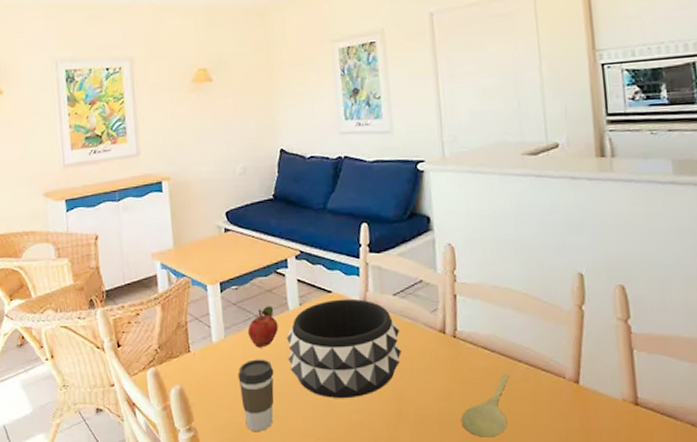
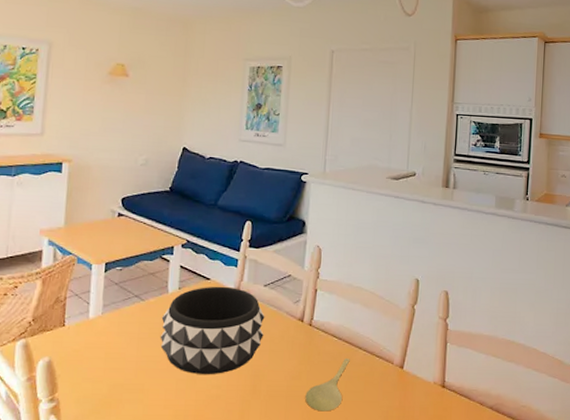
coffee cup: present [238,359,274,431] -> none [109,336,145,403]
fruit: present [247,306,278,348] -> none [125,288,156,326]

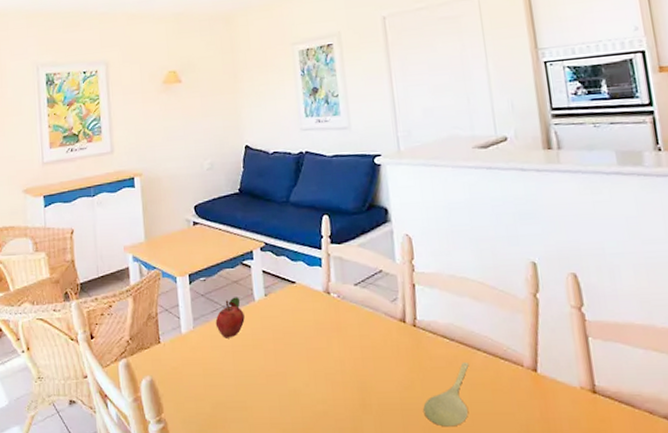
fruit: none [125,288,156,326] -> present [215,297,245,338]
decorative bowl: present [160,286,265,375] -> none [252,289,364,389]

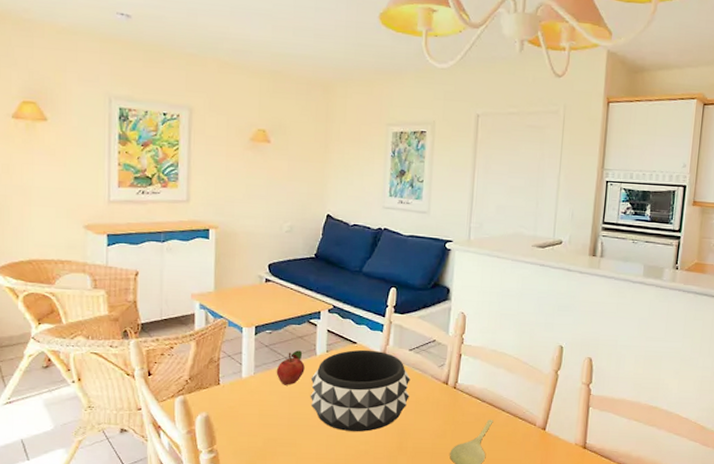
decorative bowl: none [252,289,364,389] -> present [310,349,411,432]

